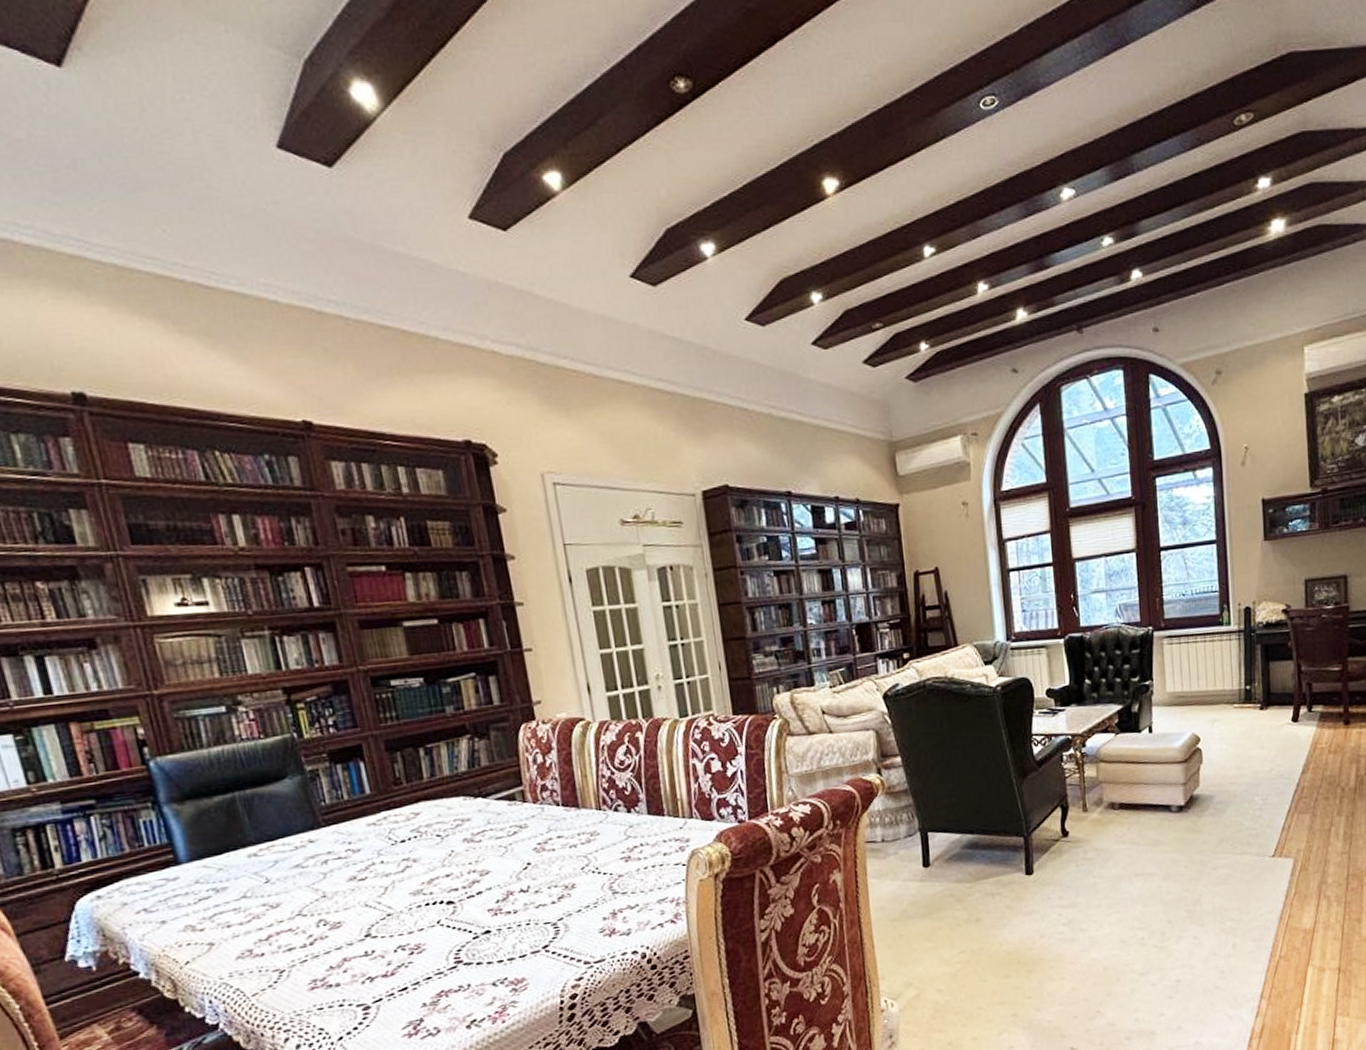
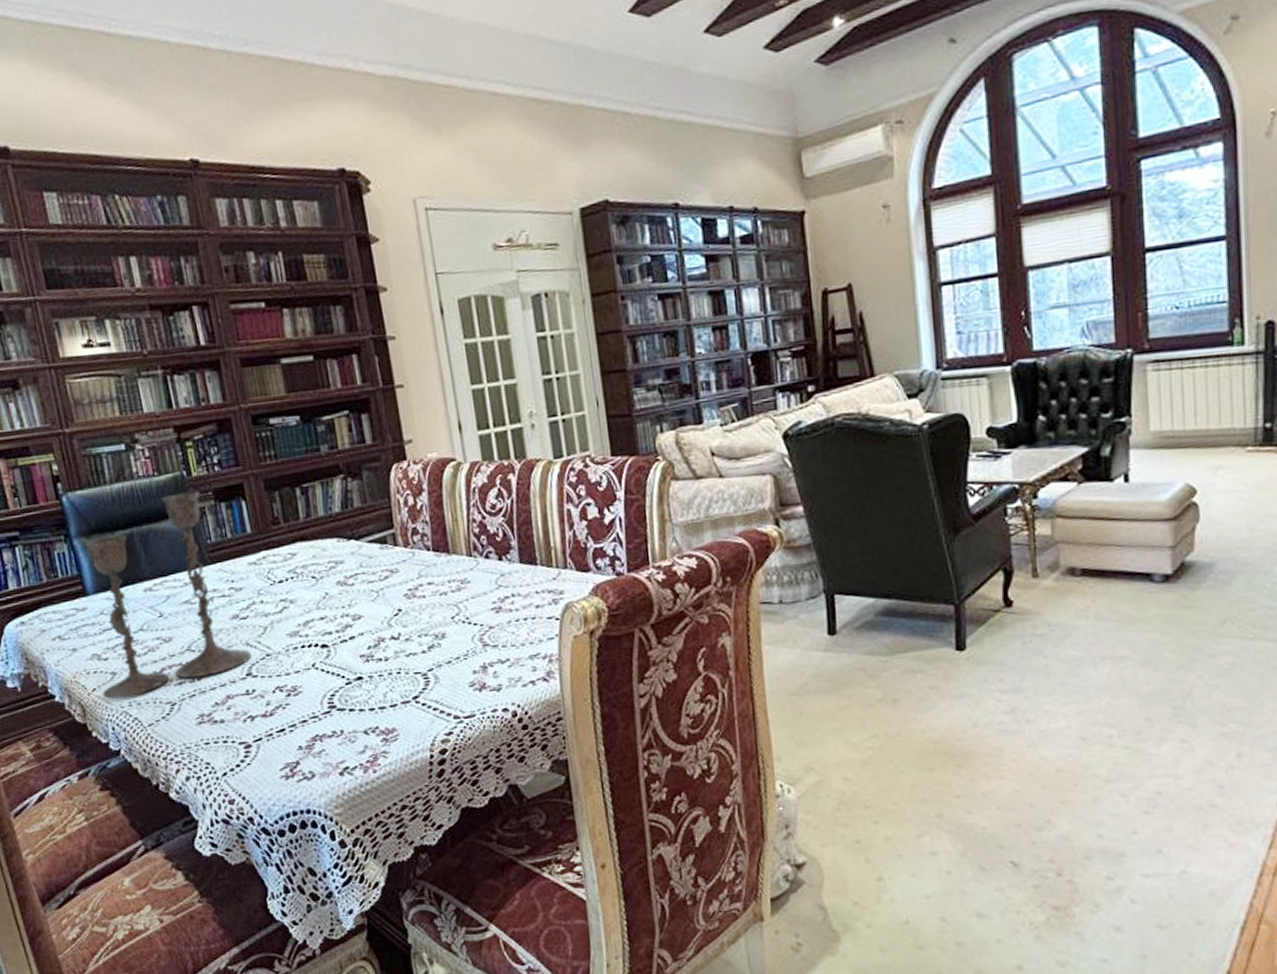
candlestick: none [176,753,370,971] -> present [84,491,251,699]

